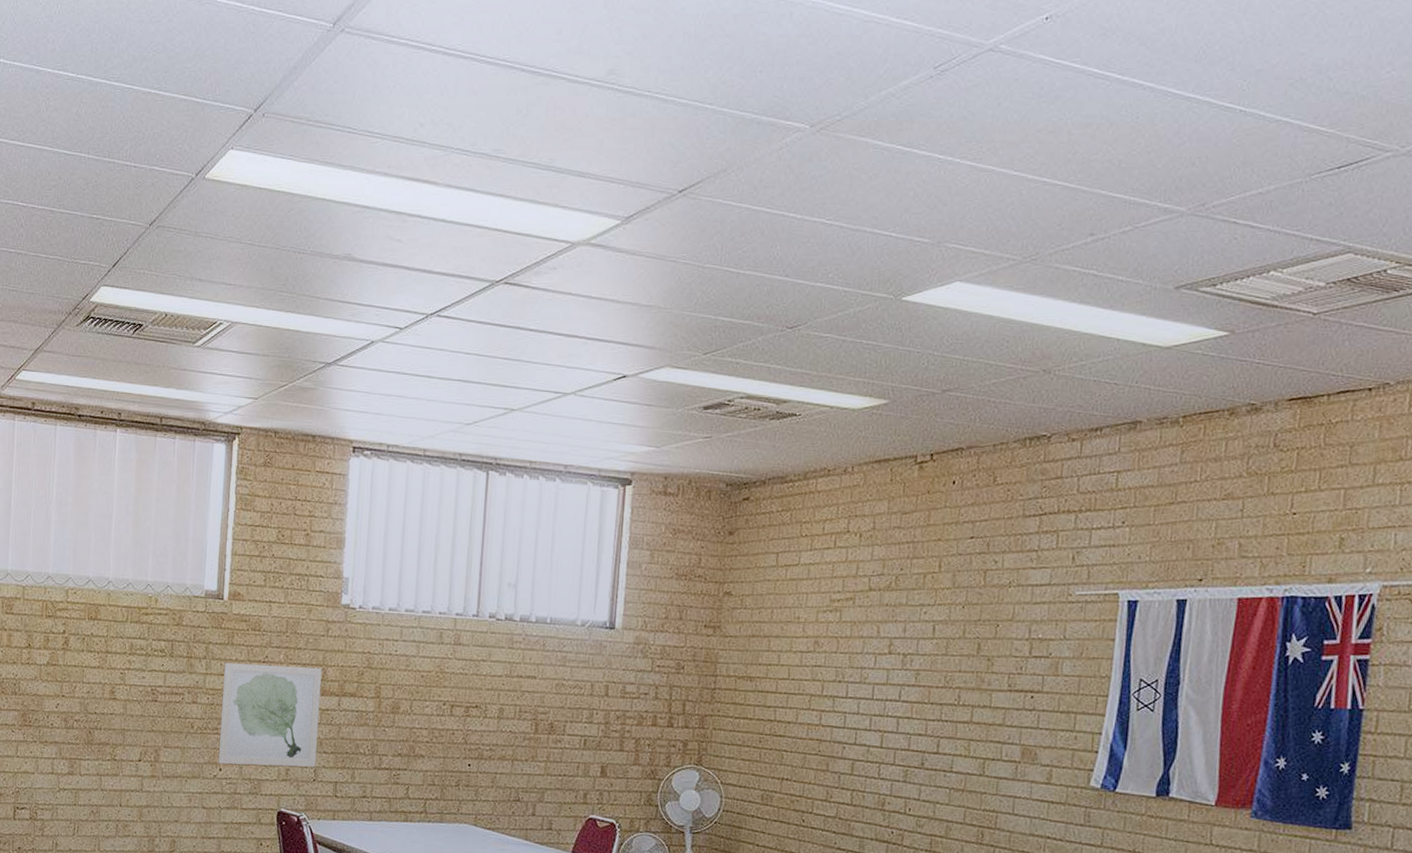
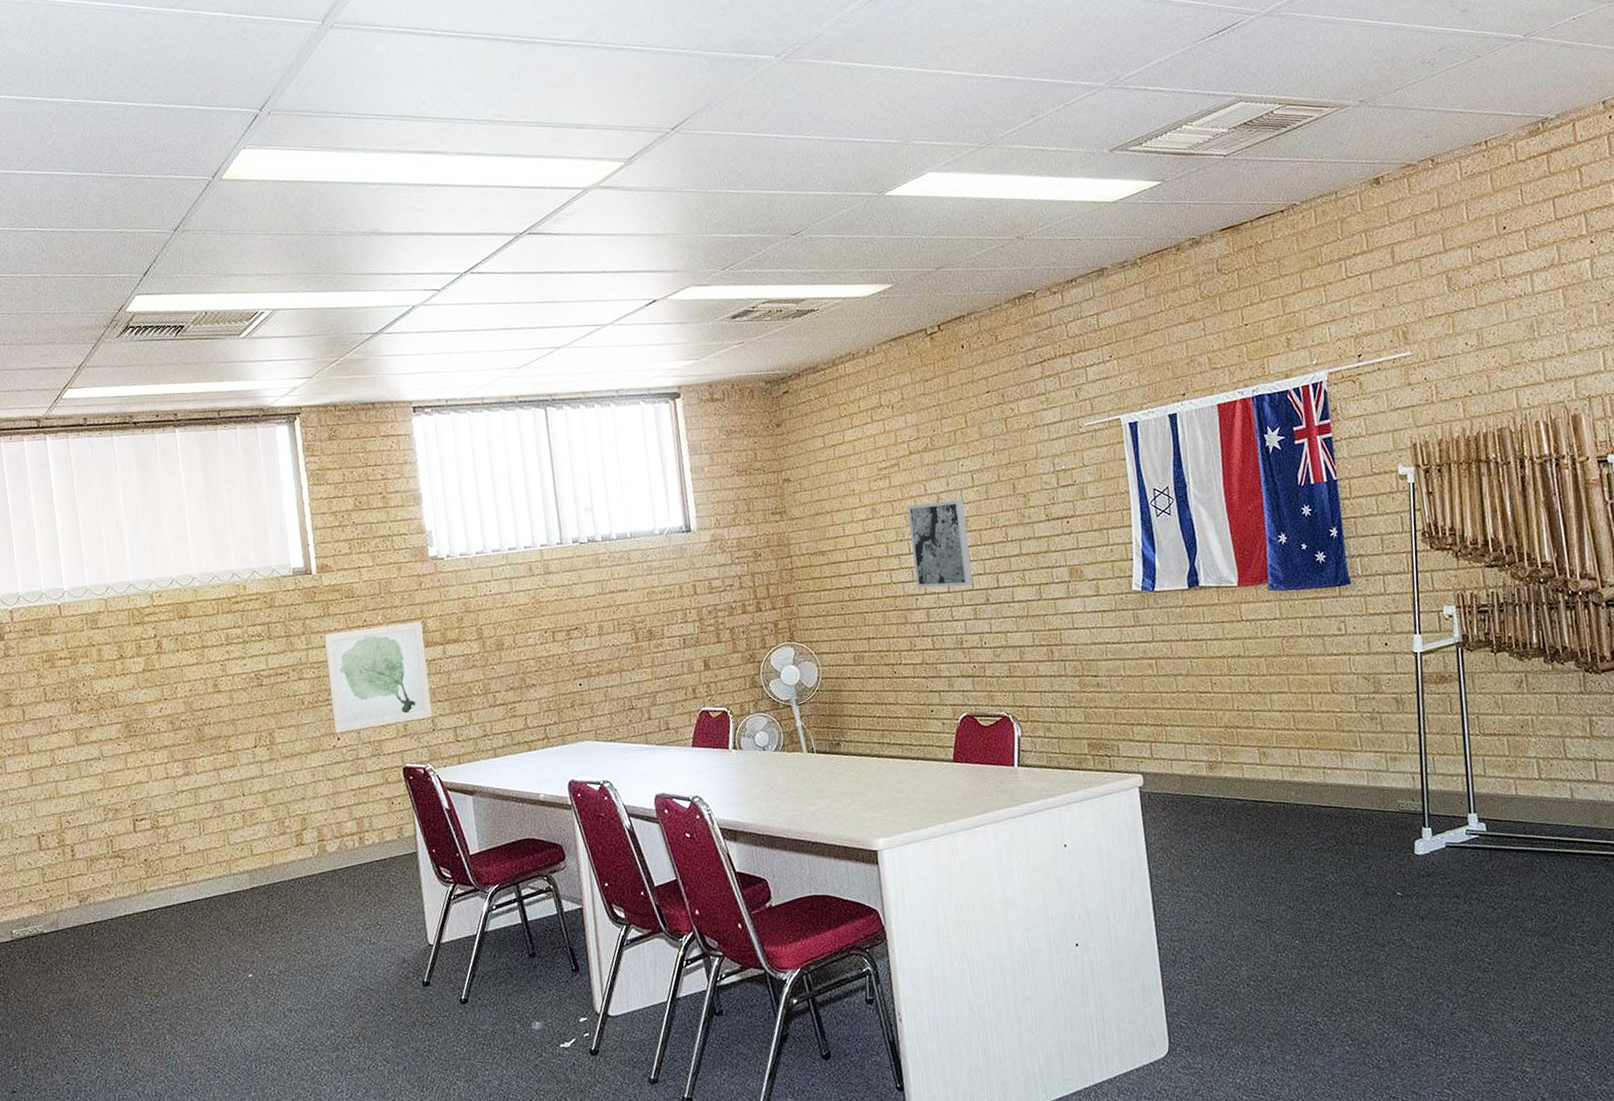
wall art: none [846,646,919,745] -> present [907,499,973,588]

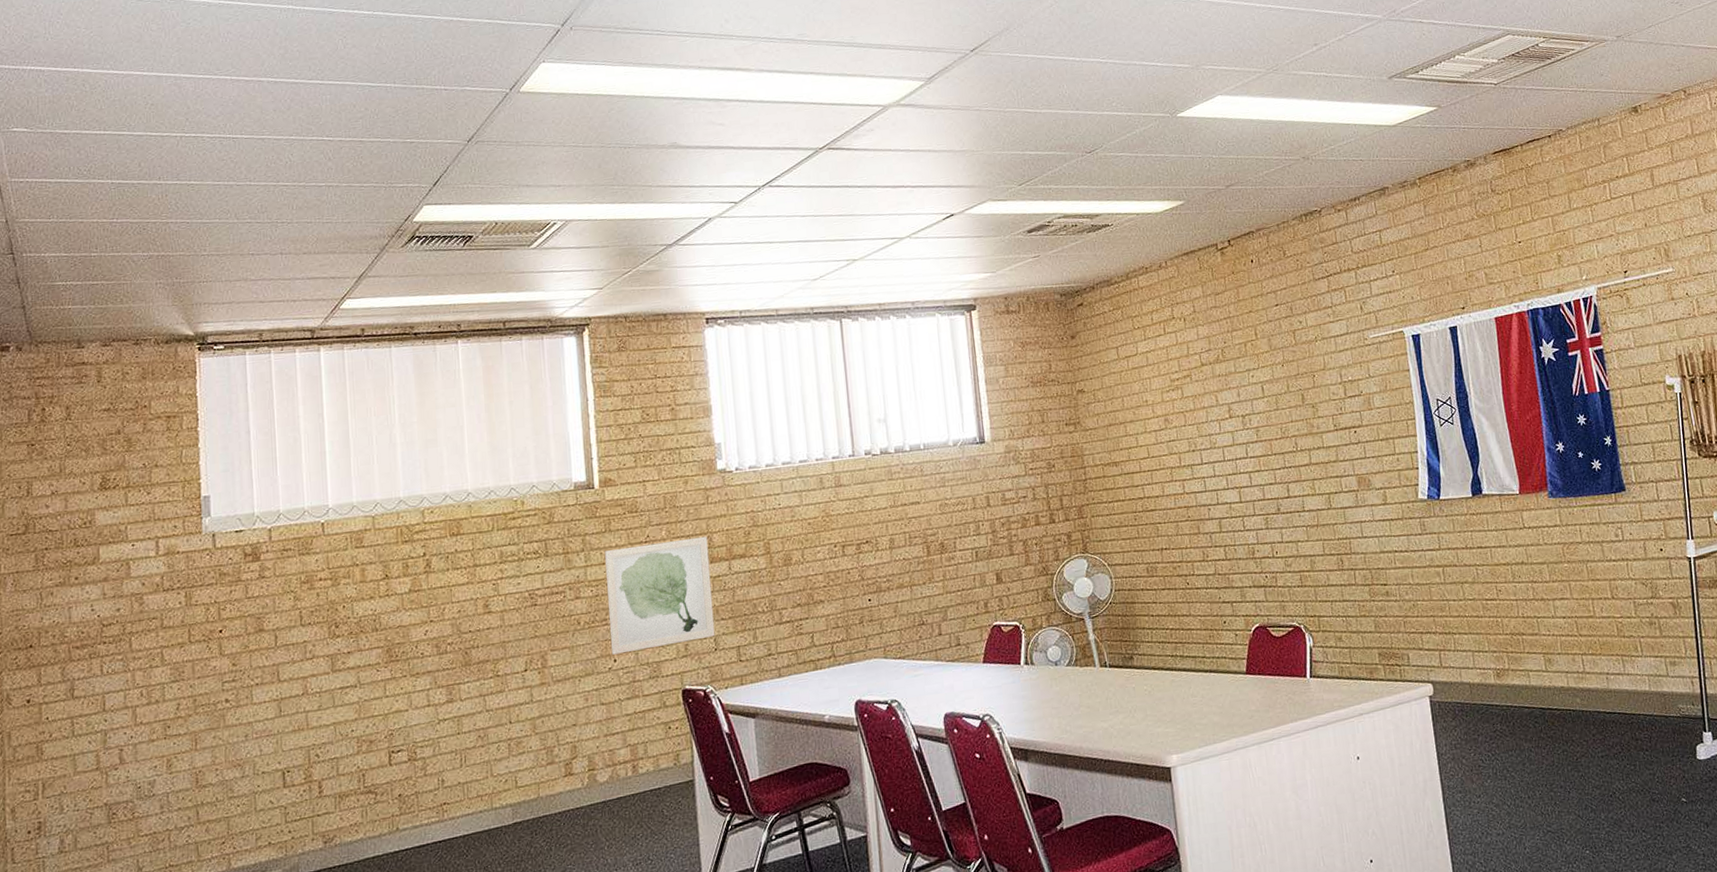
wall art: present [907,499,973,588] -> none [1199,410,1265,498]

